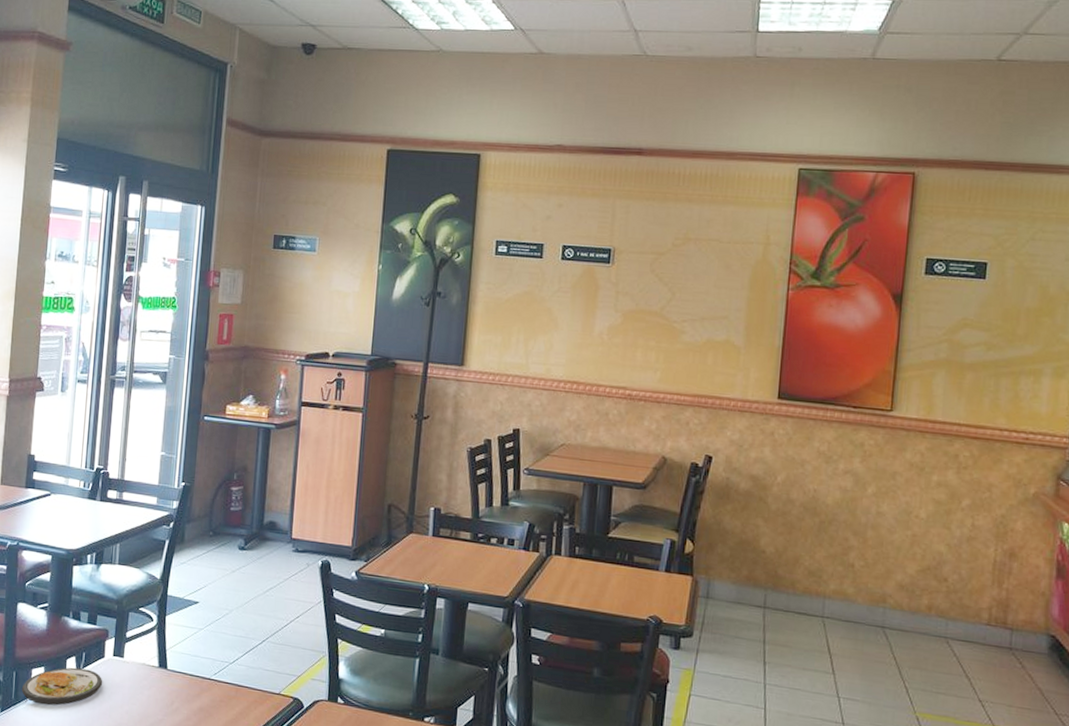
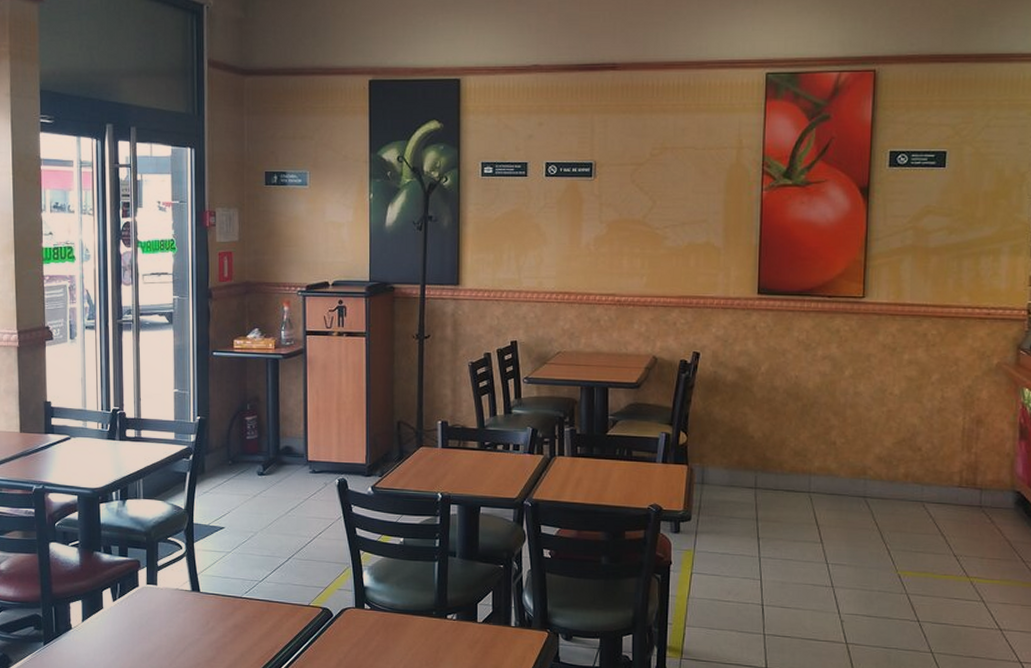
sandwich: present [21,667,103,706] -> none [61,598,140,635]

